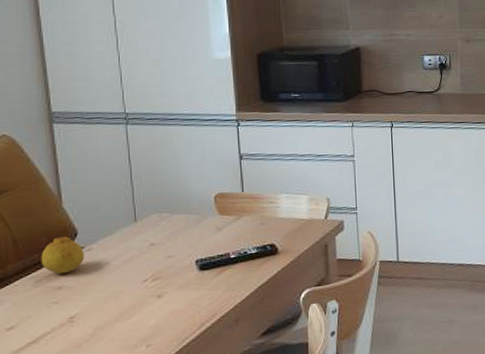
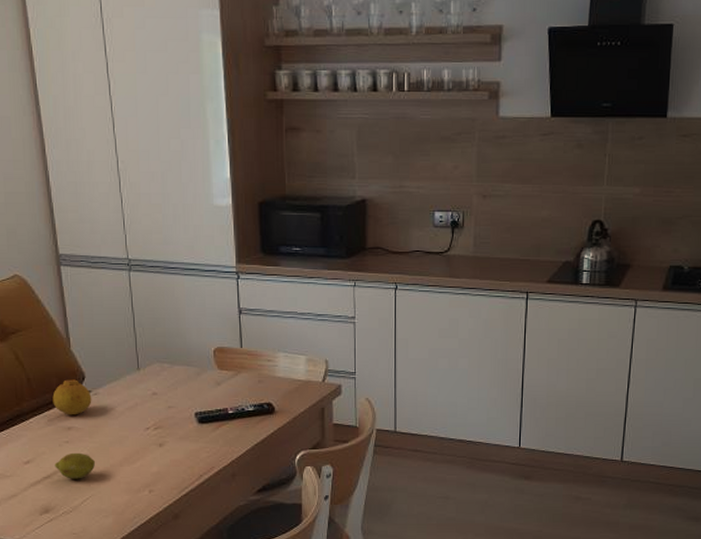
fruit: none [41,312,88,342] -> present [55,452,96,479]

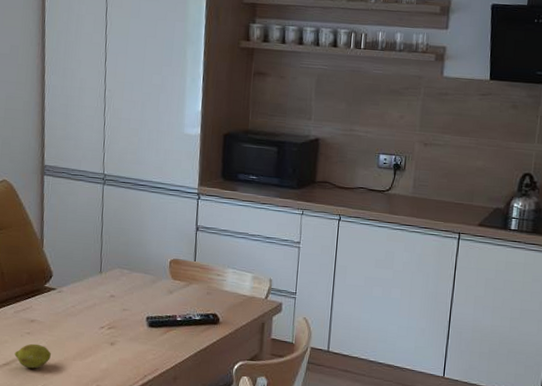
fruit: present [52,379,92,415] -> none [21,276,56,310]

